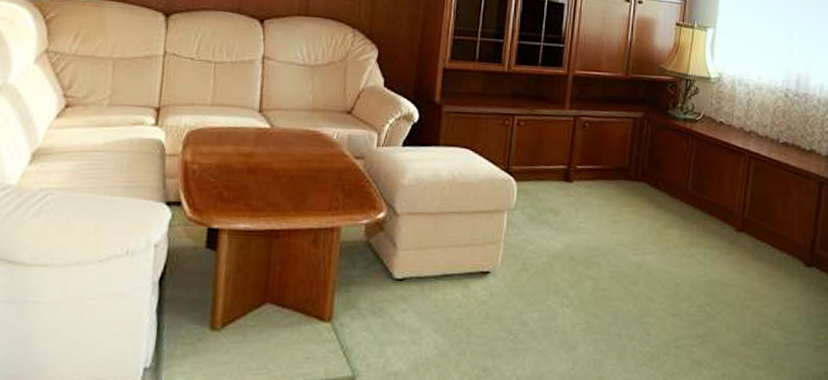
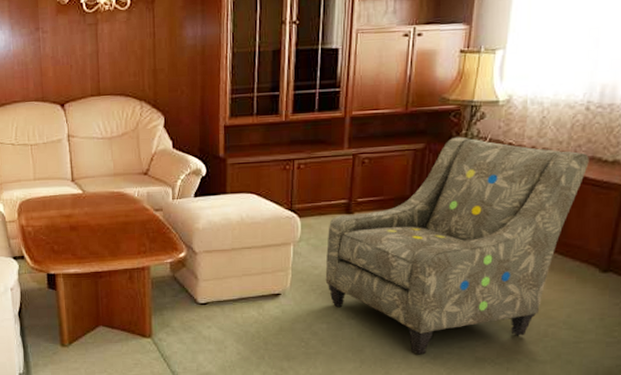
armchair: none [539,109,790,355] -> present [325,136,589,355]

